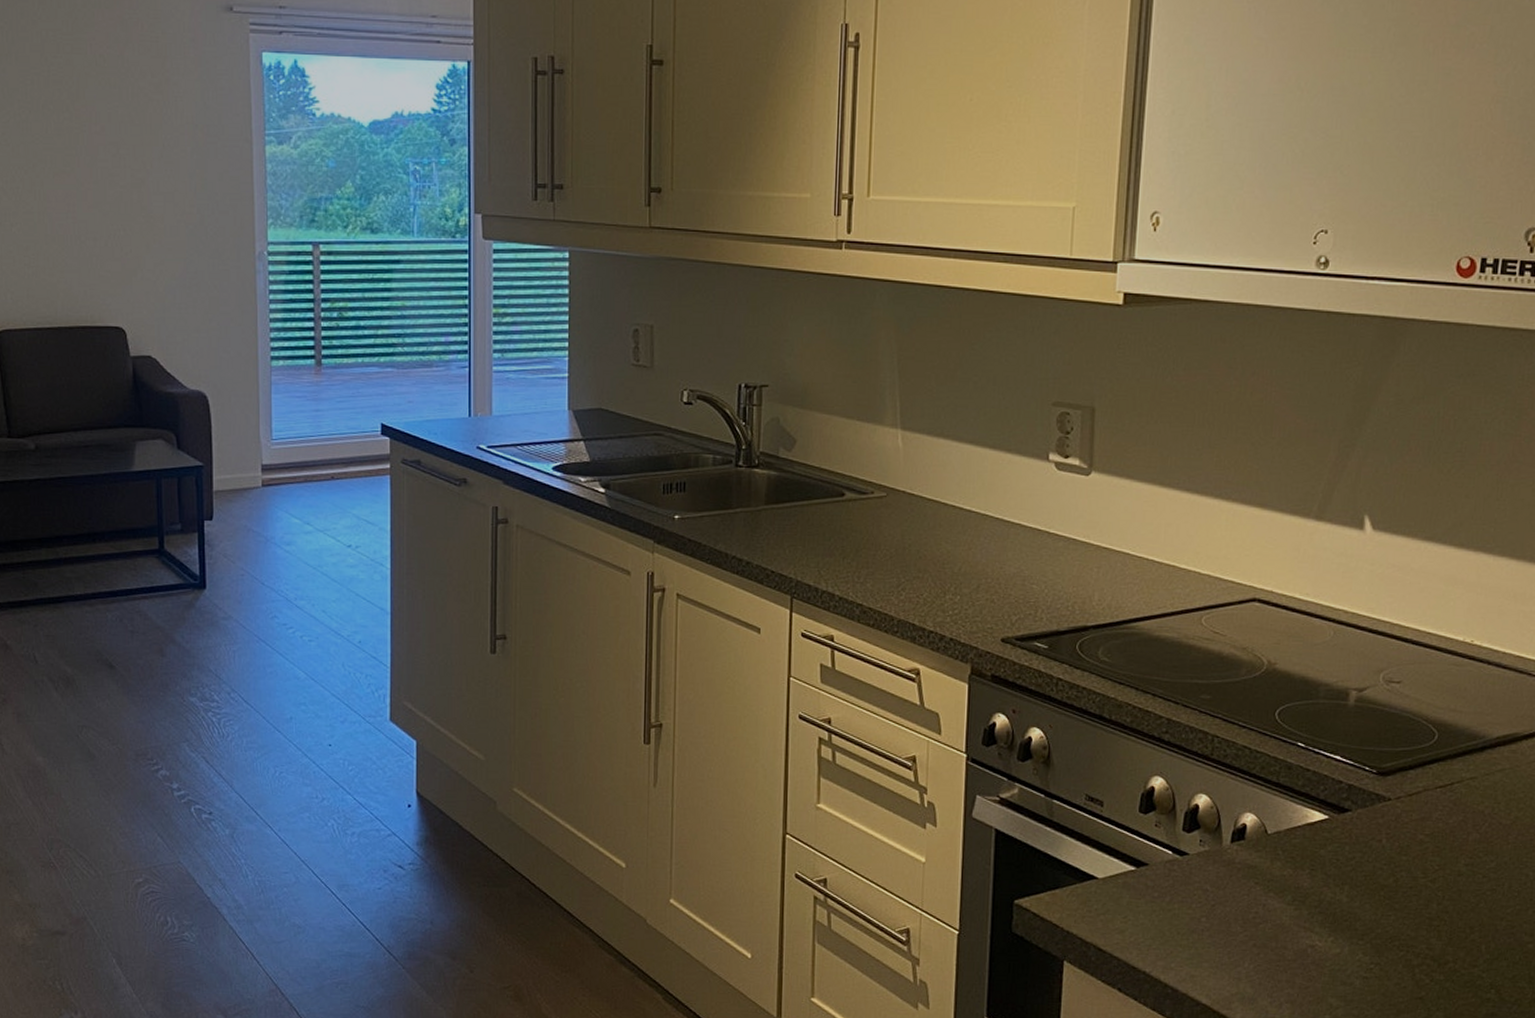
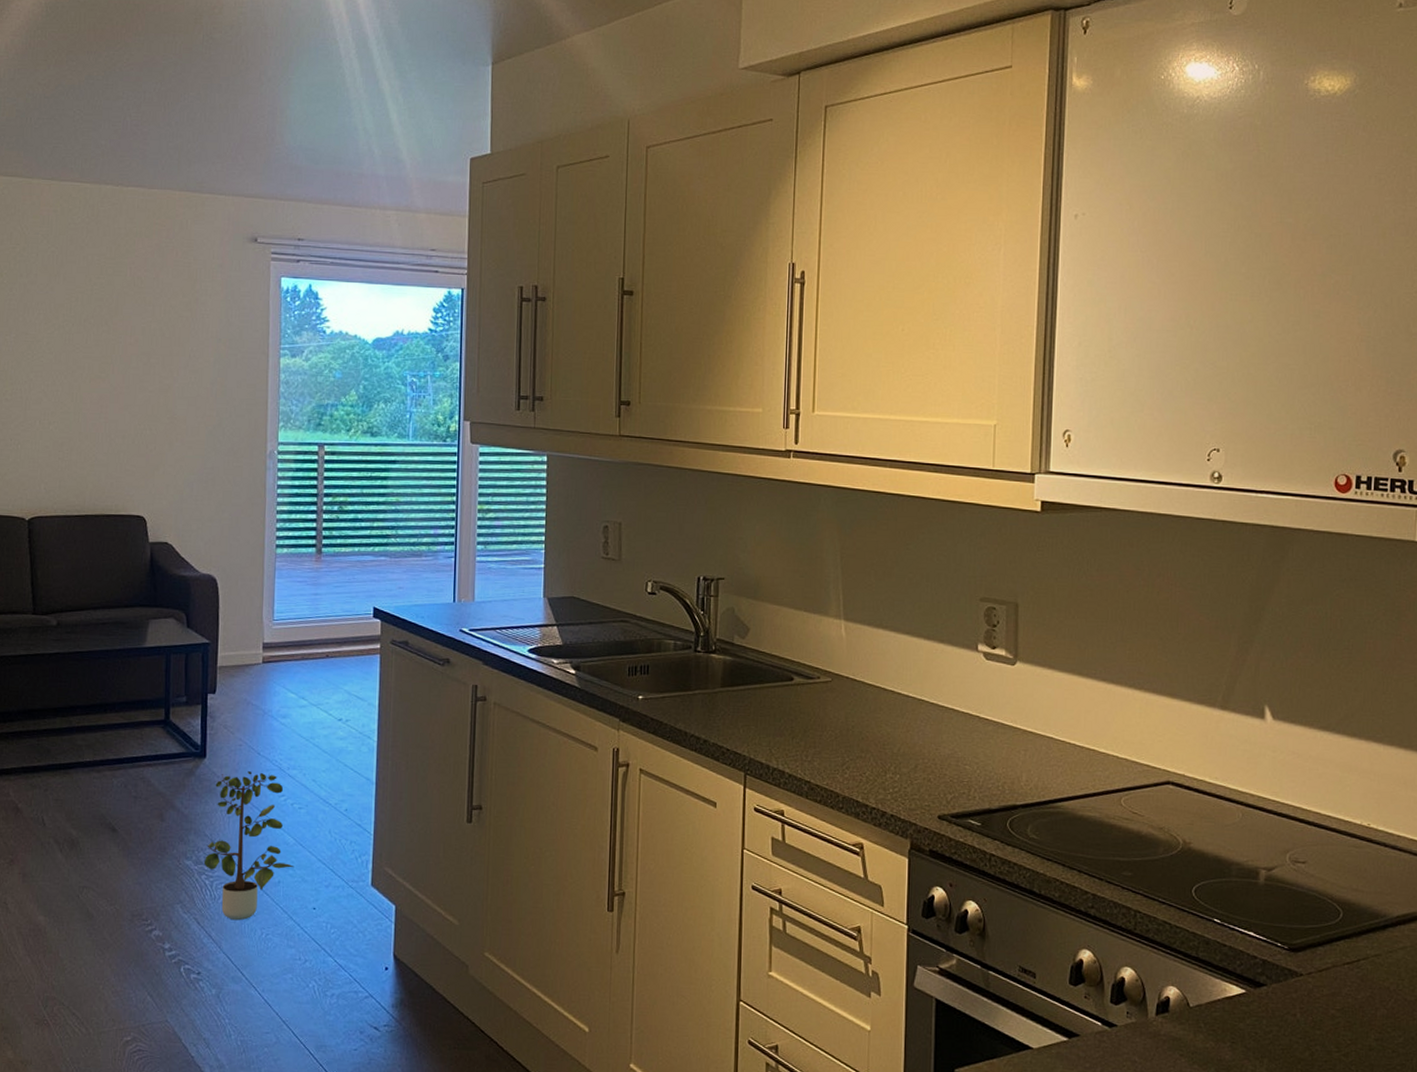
potted plant: none [209,603,307,759] -> present [203,771,294,921]

